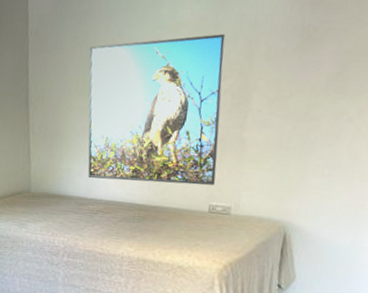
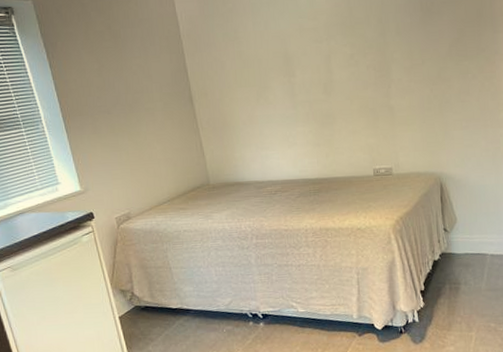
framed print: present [87,34,226,185] -> none [240,17,375,163]

